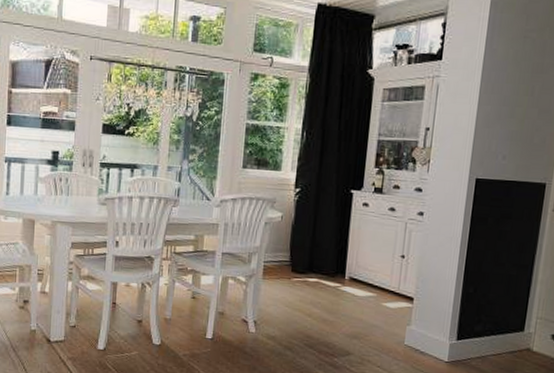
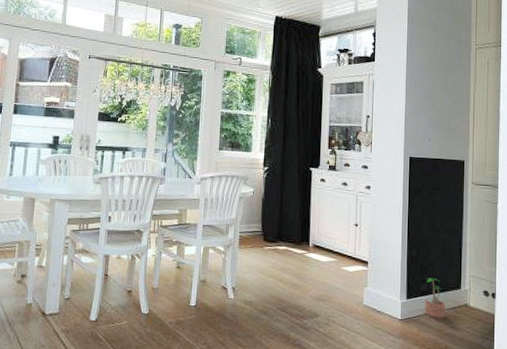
potted plant: none [476,318,503,363] -> present [424,278,446,318]

